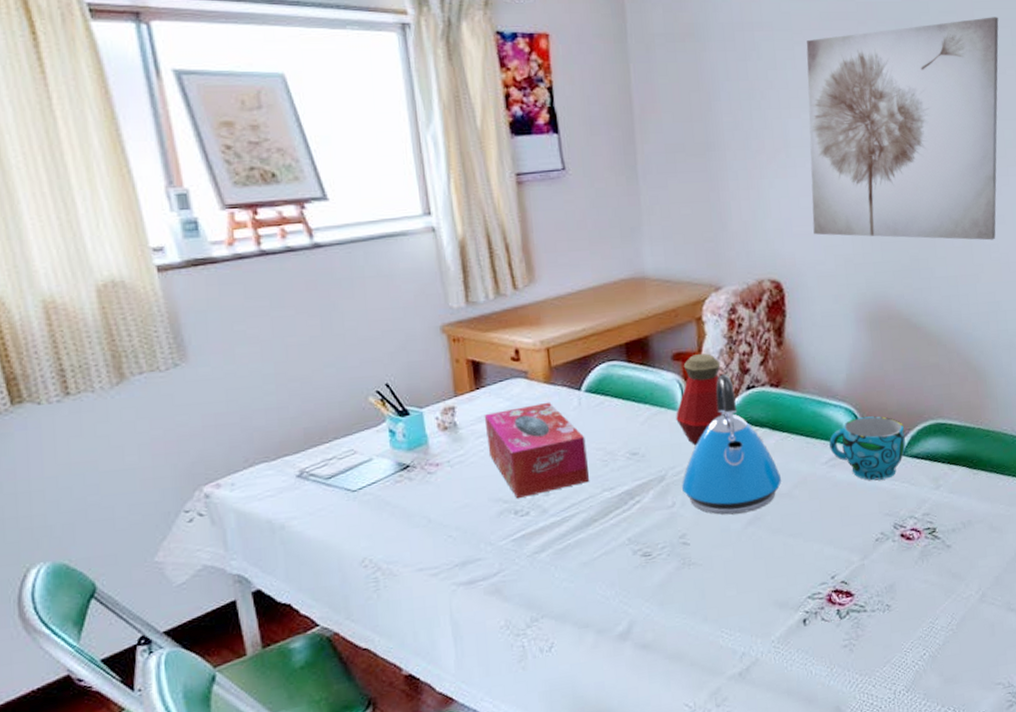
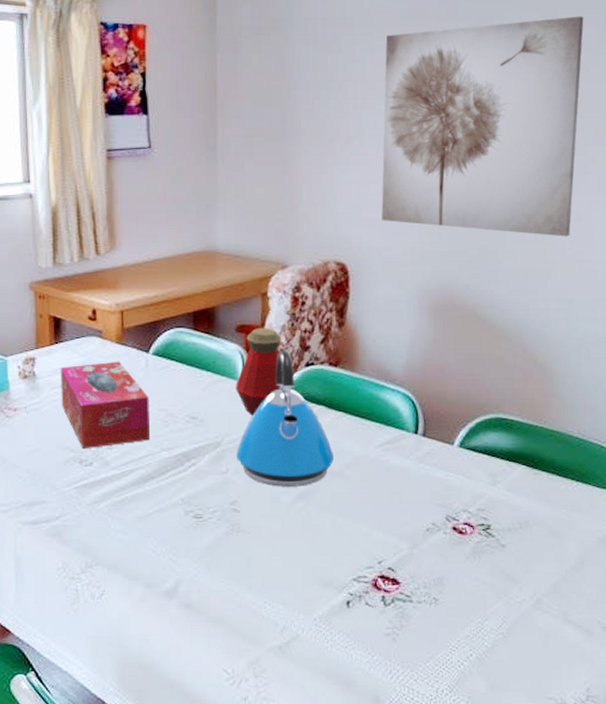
cup: present [829,416,906,481] -> none [385,404,463,469]

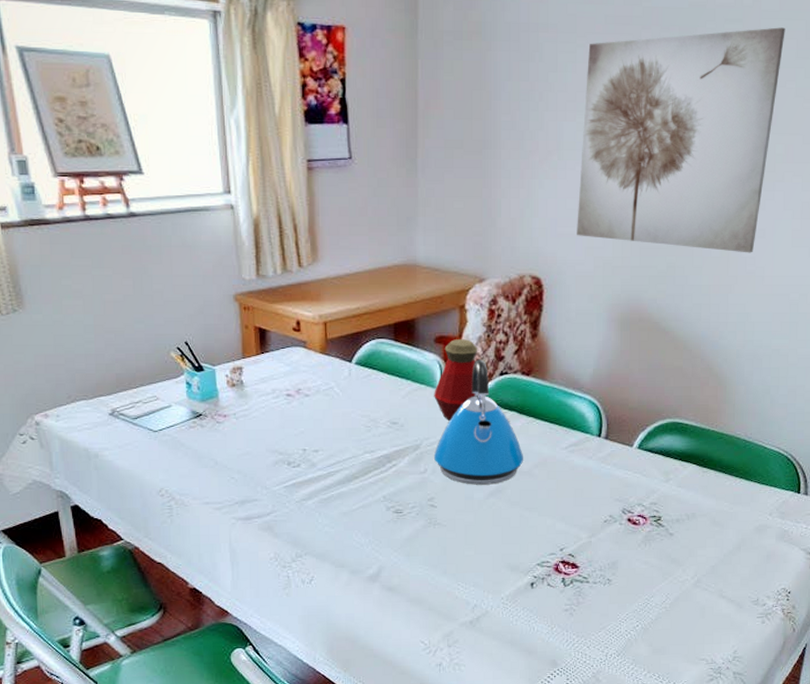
tissue box: present [60,361,149,449] -> none [267,370,353,452]

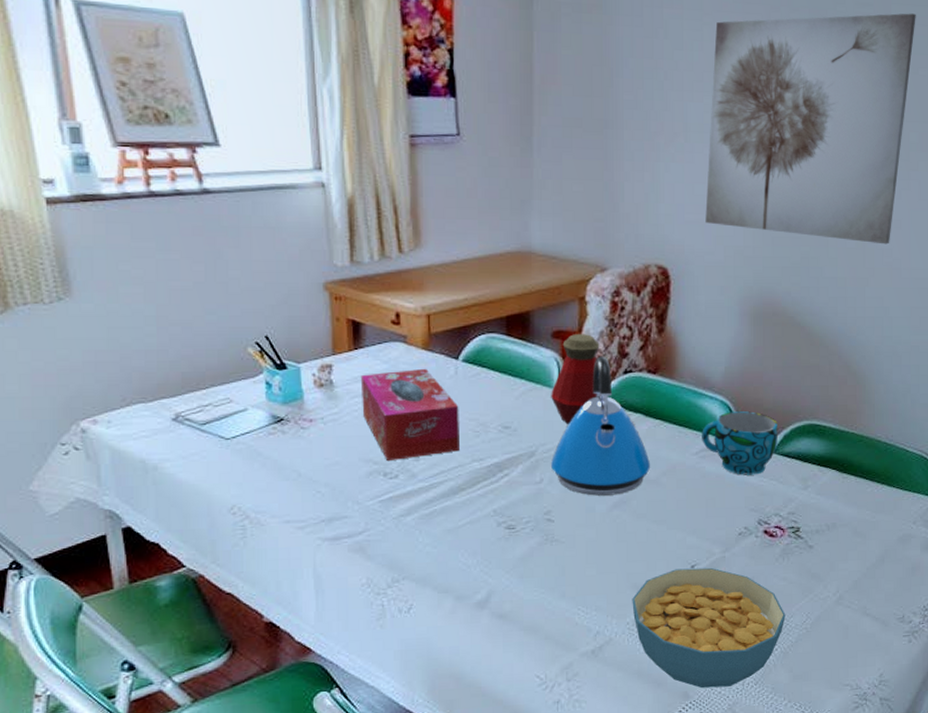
tissue box: none [267,370,353,452] -> present [360,368,459,462]
cereal bowl: none [506,551,647,658] -> present [632,567,786,689]
cup: none [571,410,642,468] -> present [702,411,778,475]

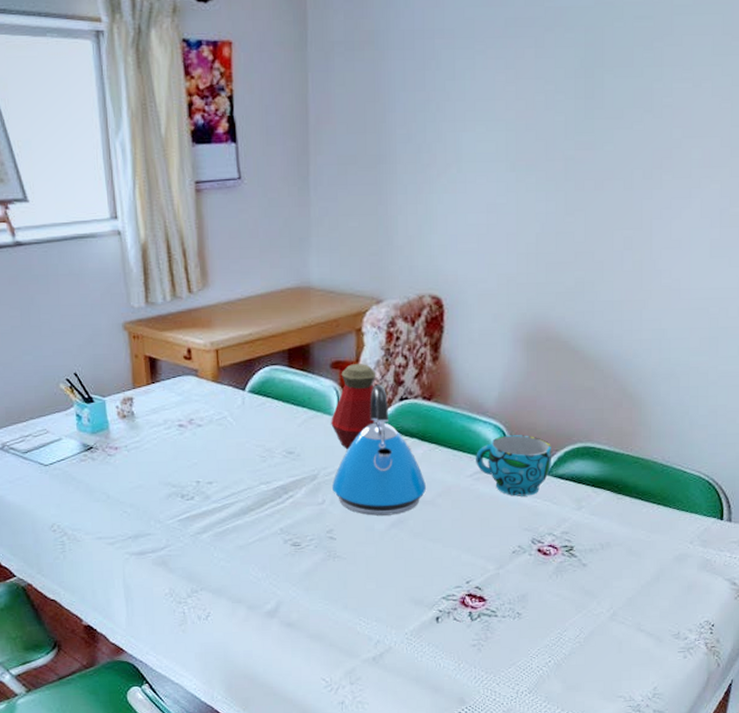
tissue box: present [360,368,459,462] -> none [158,399,248,485]
cereal bowl: present [632,567,786,689] -> none [410,583,559,695]
wall art: present [705,13,916,245] -> none [478,23,700,266]

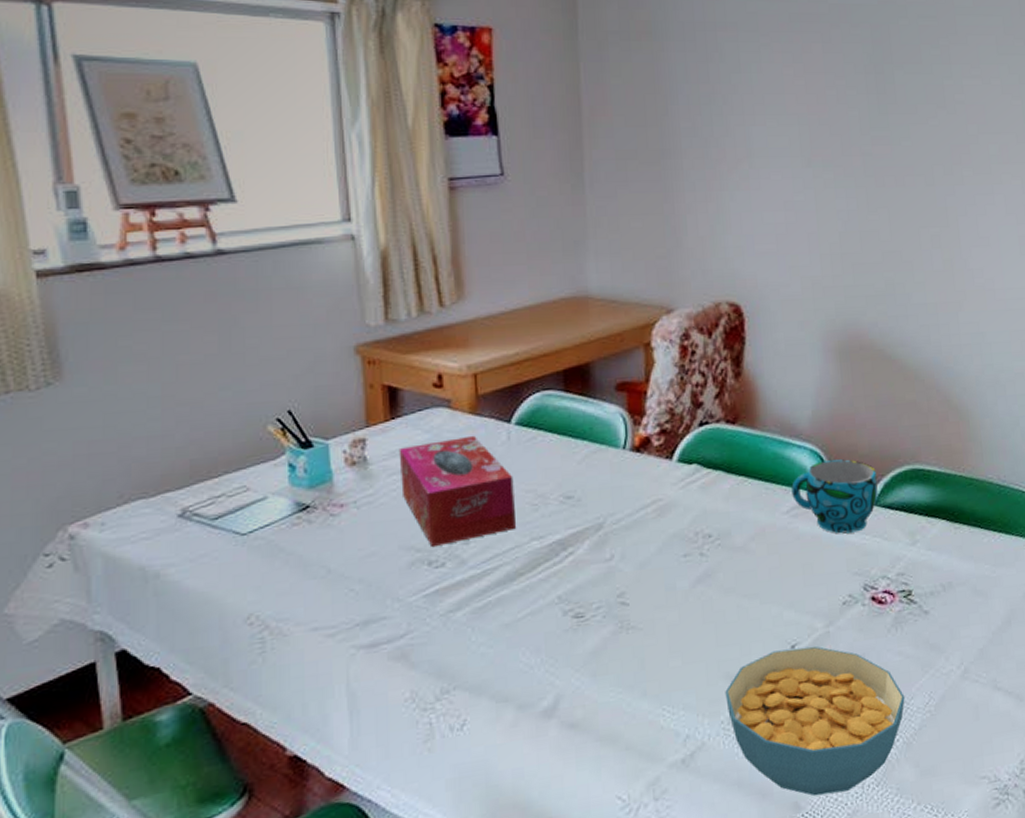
tissue box: none [158,399,248,485] -> present [398,435,516,548]
bottle: present [331,364,376,449] -> none [618,384,671,489]
kettle: present [331,384,426,516] -> none [621,407,736,571]
cereal bowl: none [410,583,559,695] -> present [725,645,905,797]

